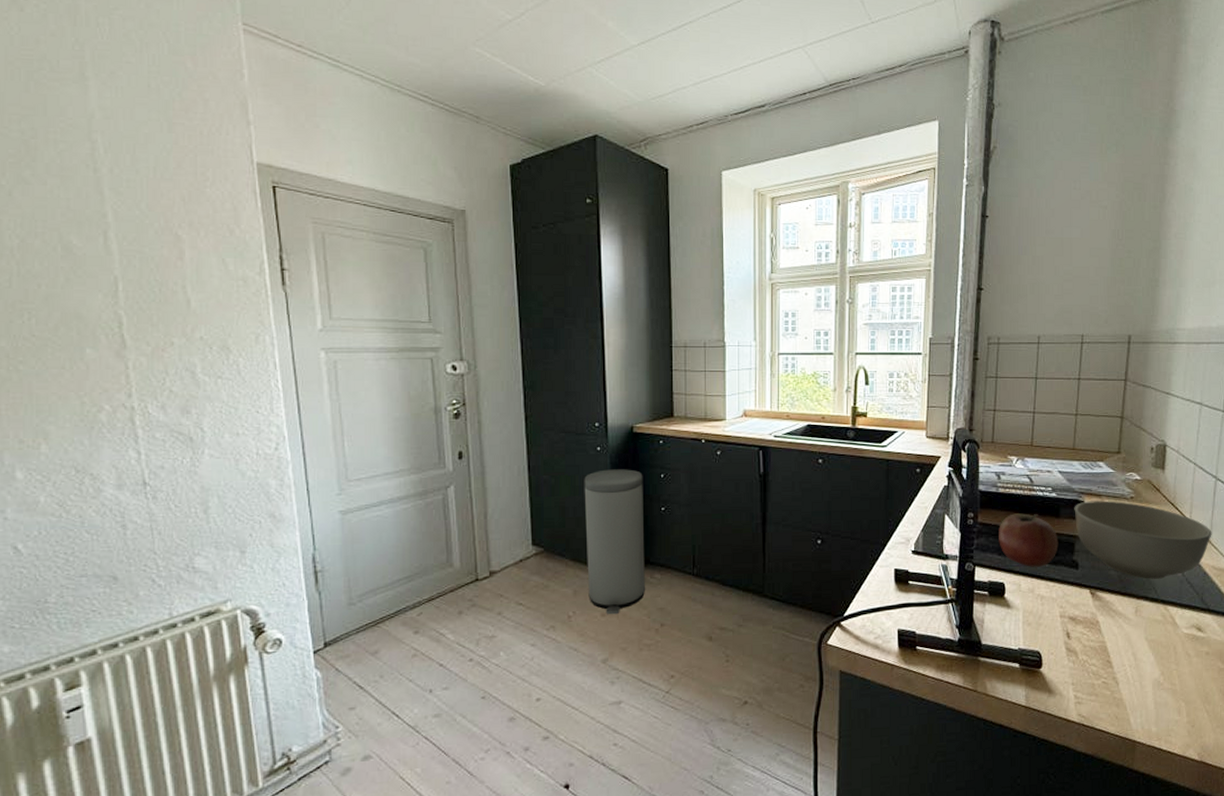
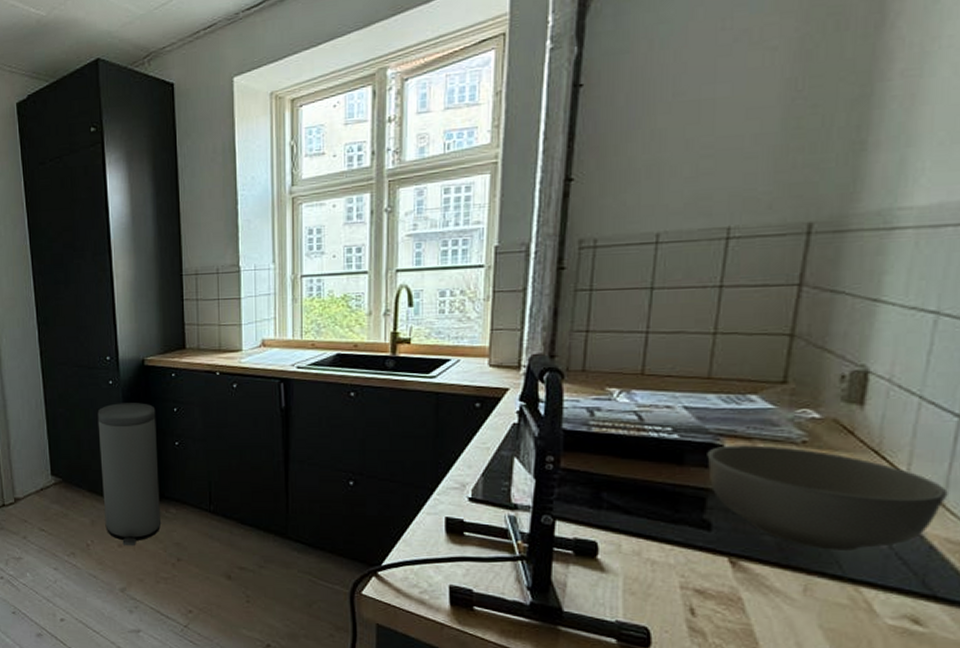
fruit: present [999,513,1058,567] -> none [590,458,681,525]

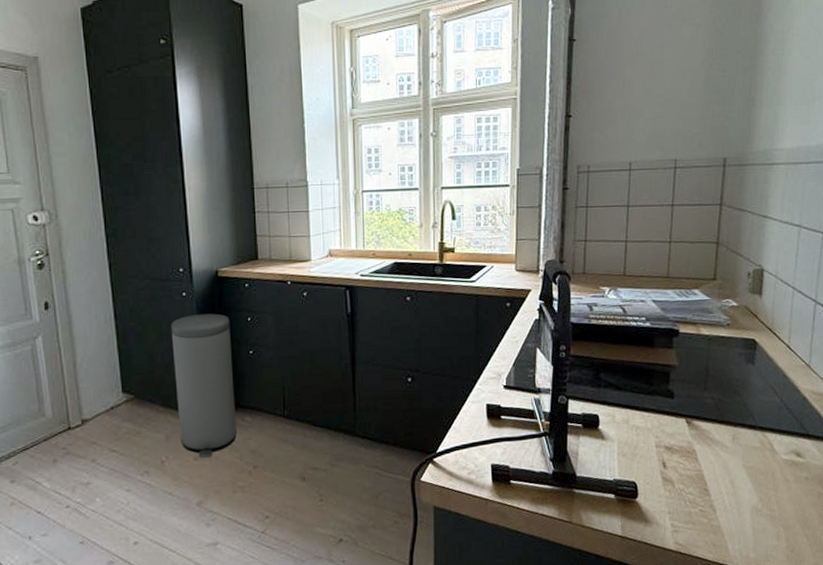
bowl: present [707,445,948,551] -> none [669,328,812,407]

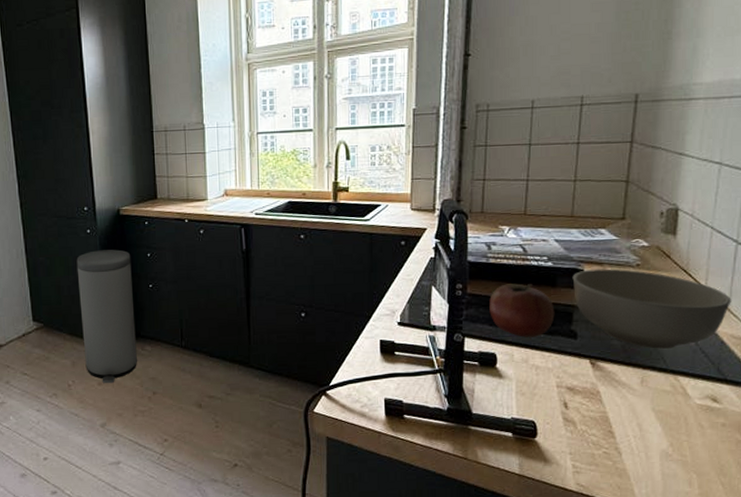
fruit: none [592,344,653,398] -> present [489,283,555,338]
bowl: none [669,328,812,407] -> present [572,268,731,349]

